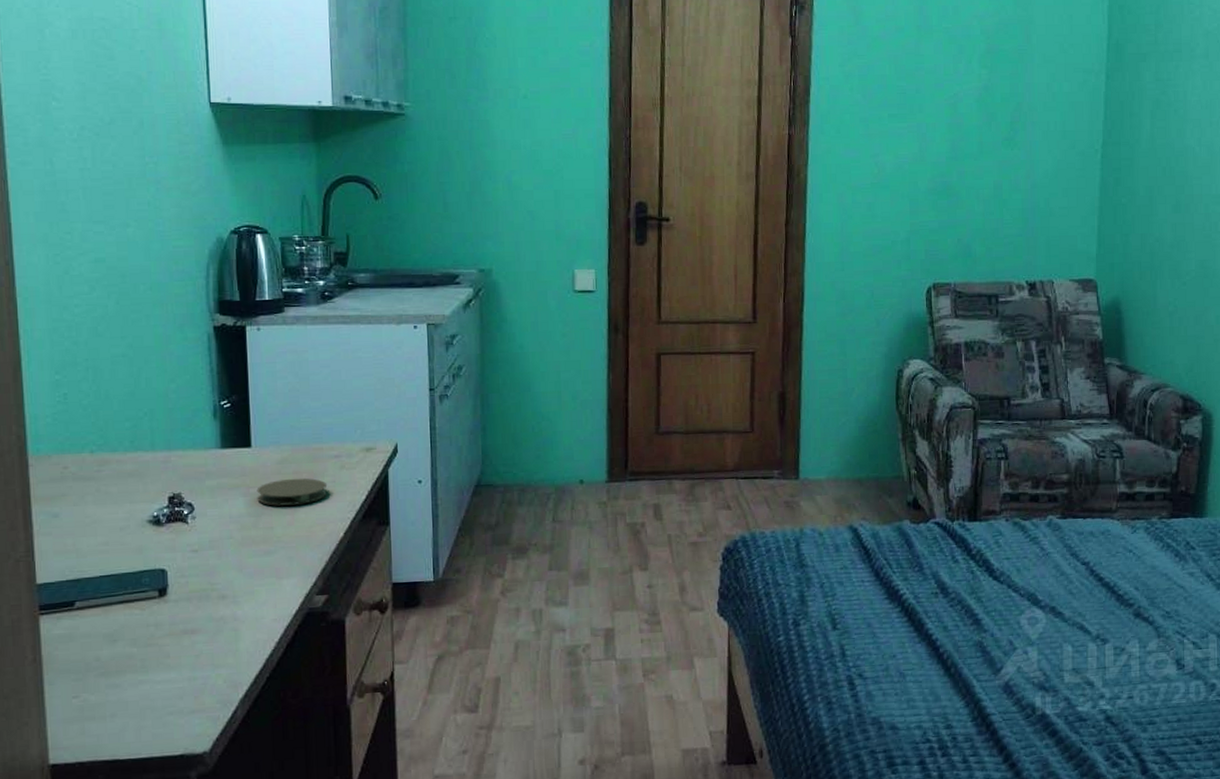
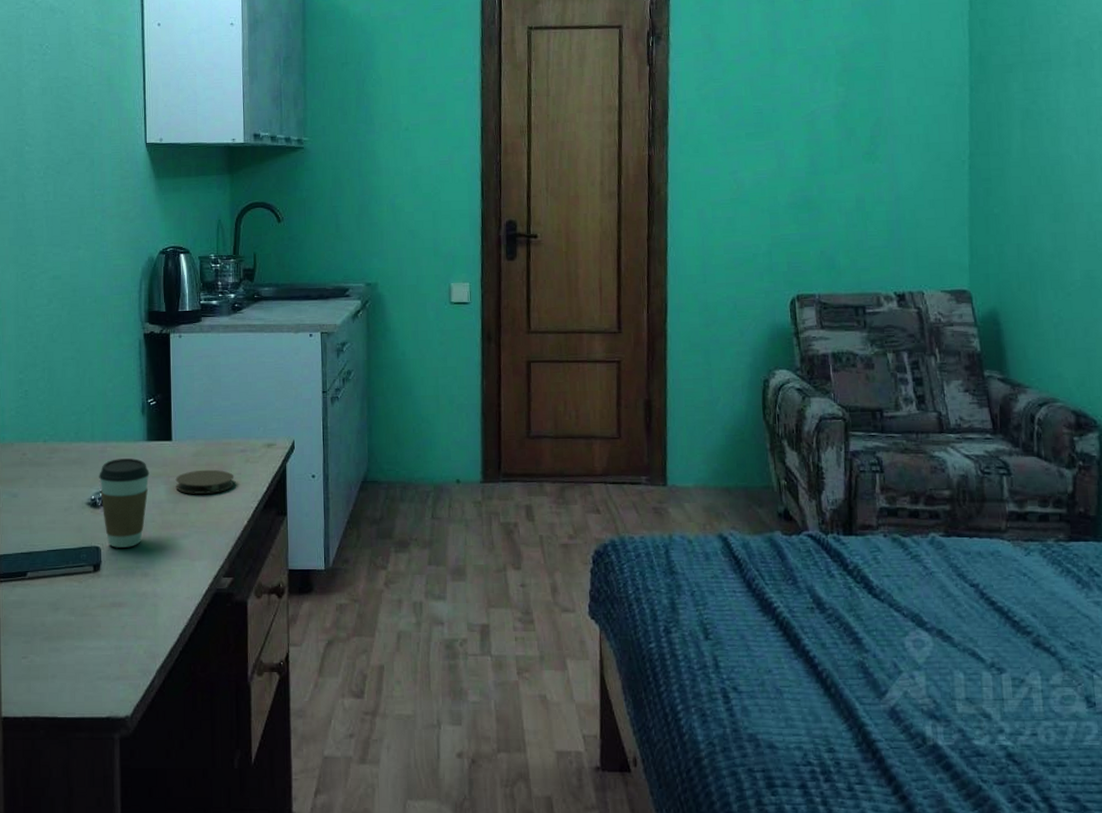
coffee cup: none [162,468,225,569] -> present [99,458,150,548]

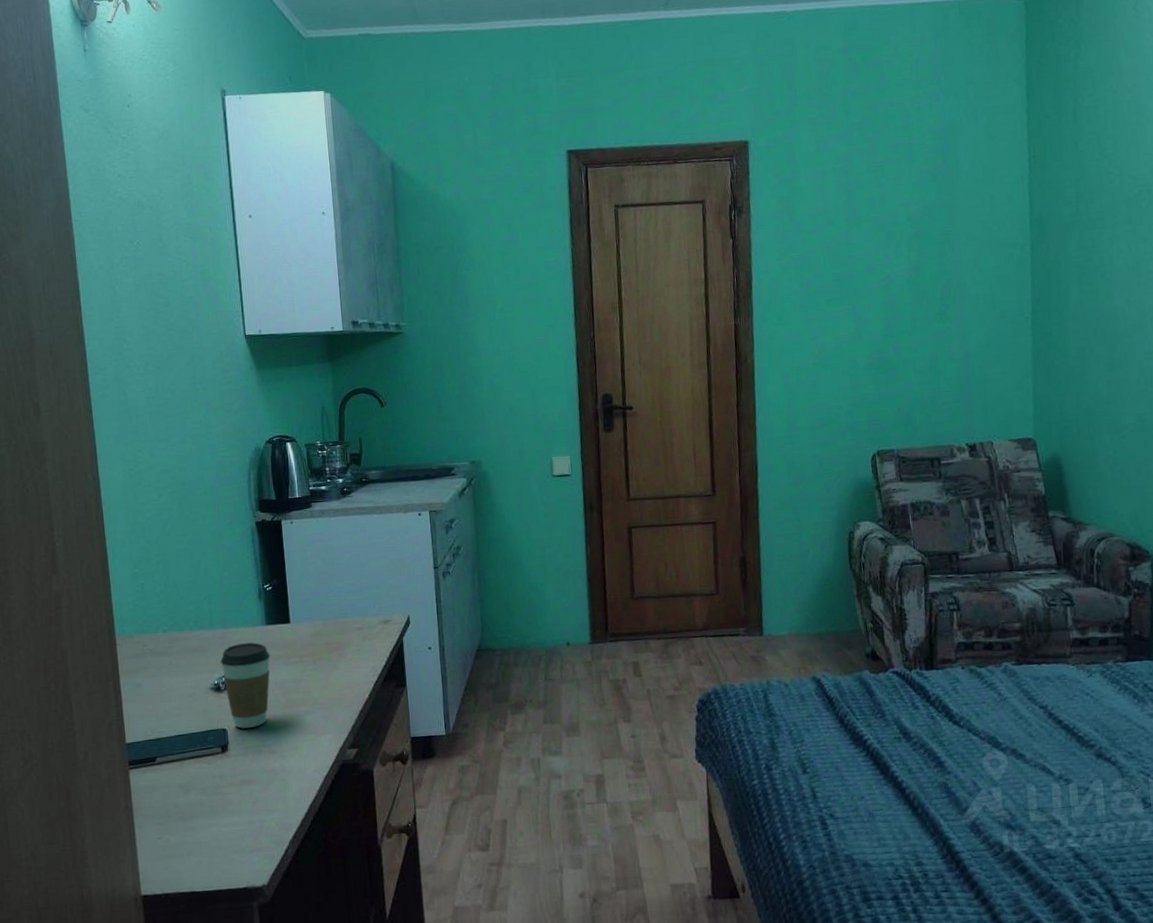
coaster: present [175,469,234,494] -> none [296,648,353,673]

